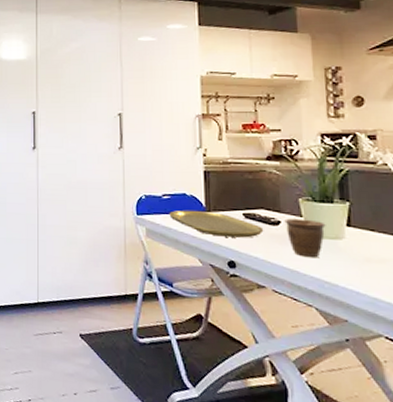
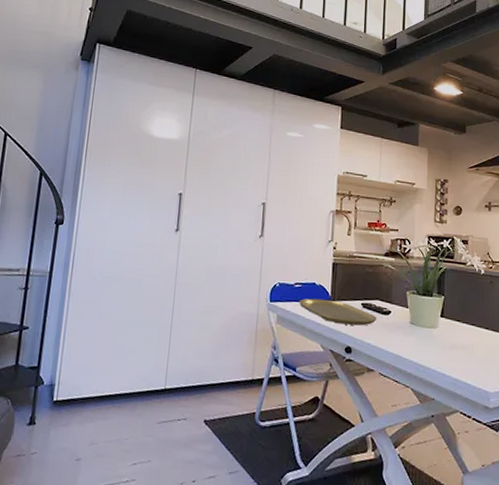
mug: present [284,218,326,258] -> none [394,309,425,344]

